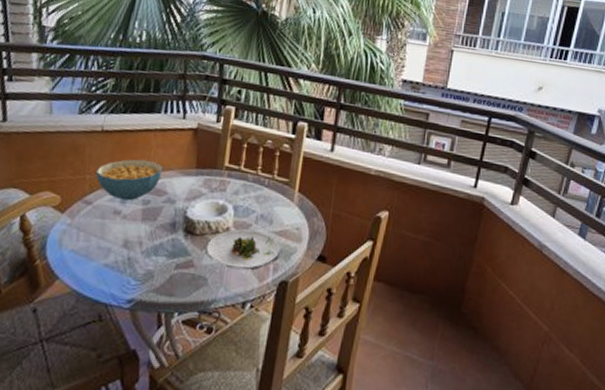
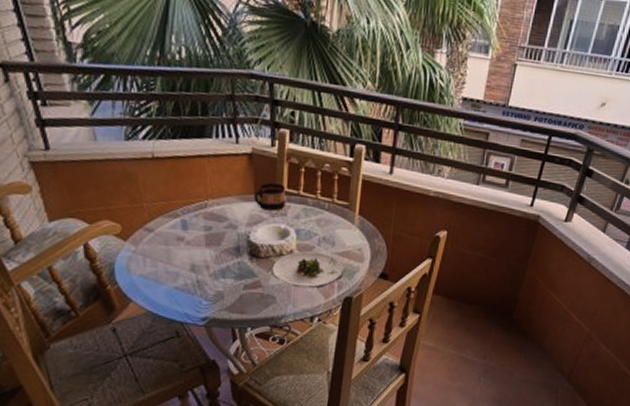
cereal bowl: present [96,159,163,201] -> none [153,186,221,228]
cup: none [194,158,227,187] -> present [253,183,287,211]

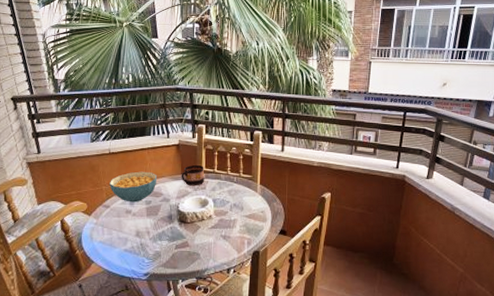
cereal bowl: none [153,186,221,228] -> present [109,171,158,203]
salad plate: present [272,251,344,289] -> none [196,216,251,246]

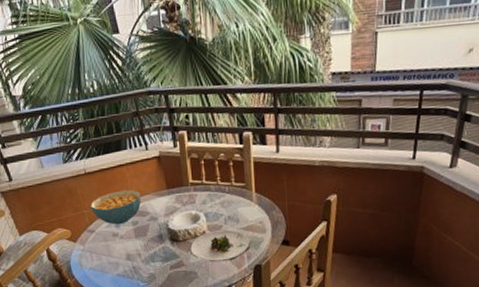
cup: present [181,165,205,186] -> none [166,177,193,201]
salad plate: none [196,216,251,246] -> present [190,230,250,263]

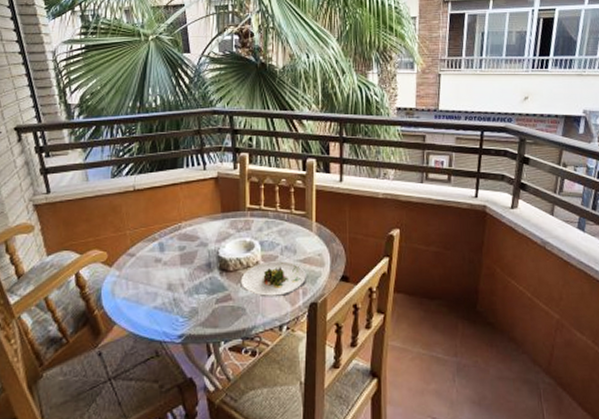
cereal bowl: present [91,189,141,225] -> none [135,211,193,249]

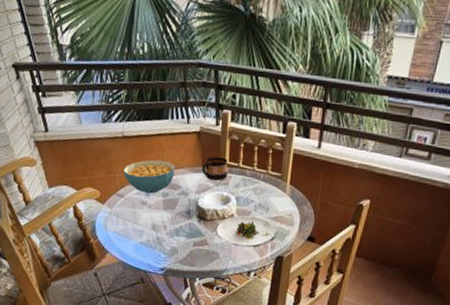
cereal bowl: none [135,211,193,249] -> present [123,159,176,194]
cup: none [221,202,250,227] -> present [201,157,228,181]

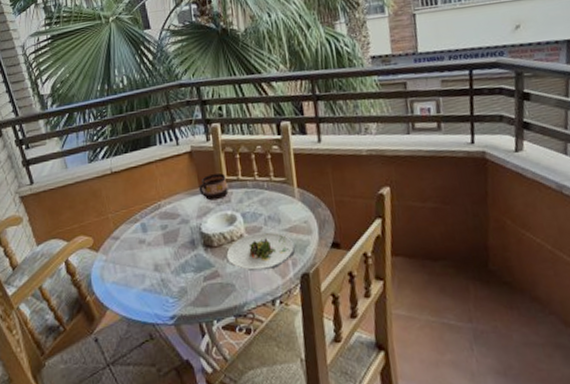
cereal bowl: present [123,159,176,194] -> none [116,189,171,230]

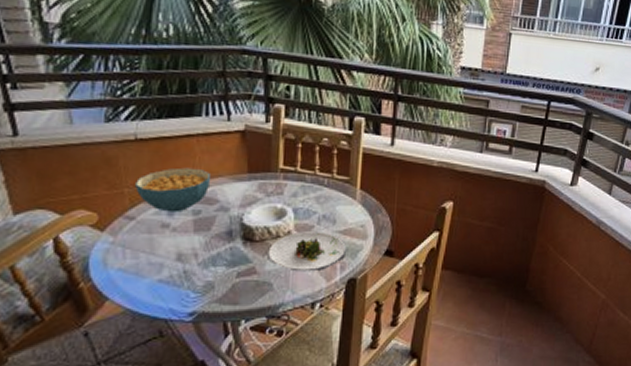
cereal bowl: none [116,189,171,230] -> present [135,167,211,213]
cup: present [198,173,229,201] -> none [247,161,283,190]

